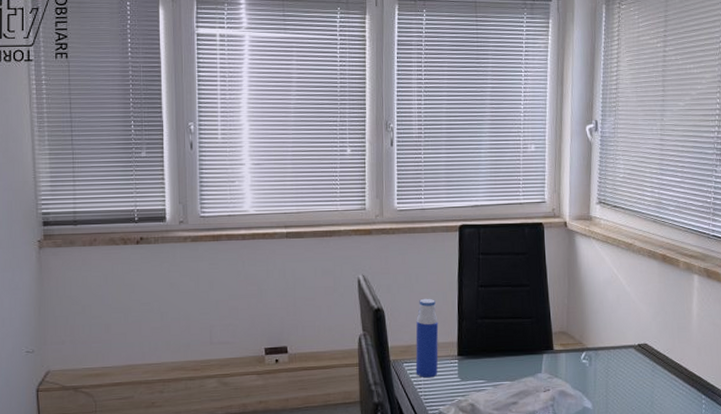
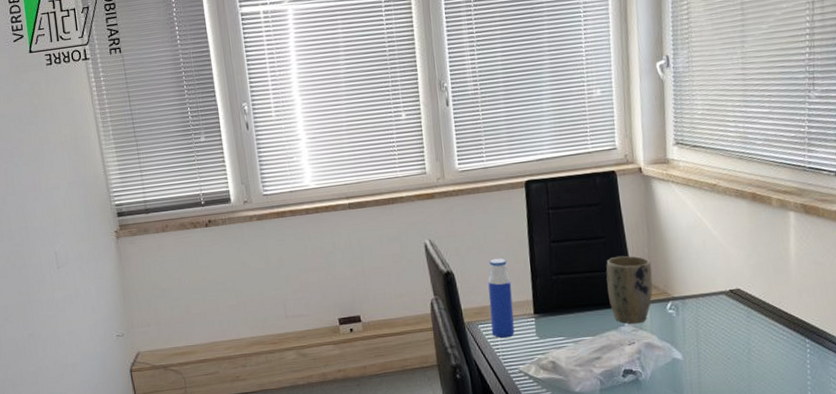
plant pot: none [528,304,570,372] -> present [606,255,653,324]

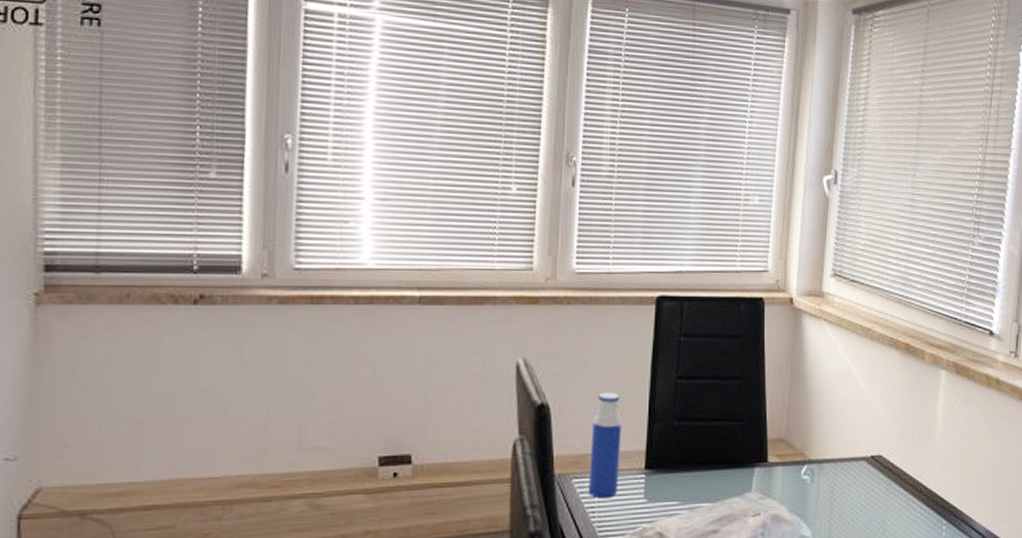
plant pot: present [606,255,653,324] -> none [737,403,791,490]

